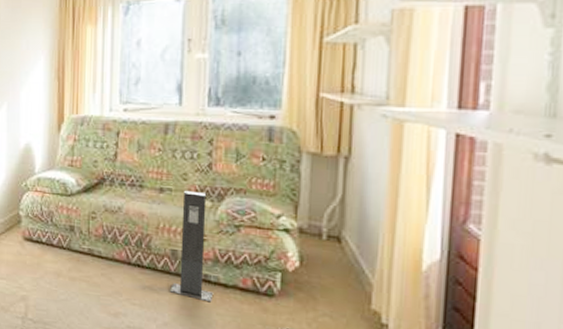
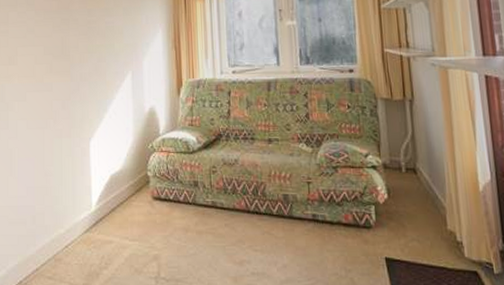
speaker: present [170,190,214,303] -> none [286,139,323,240]

